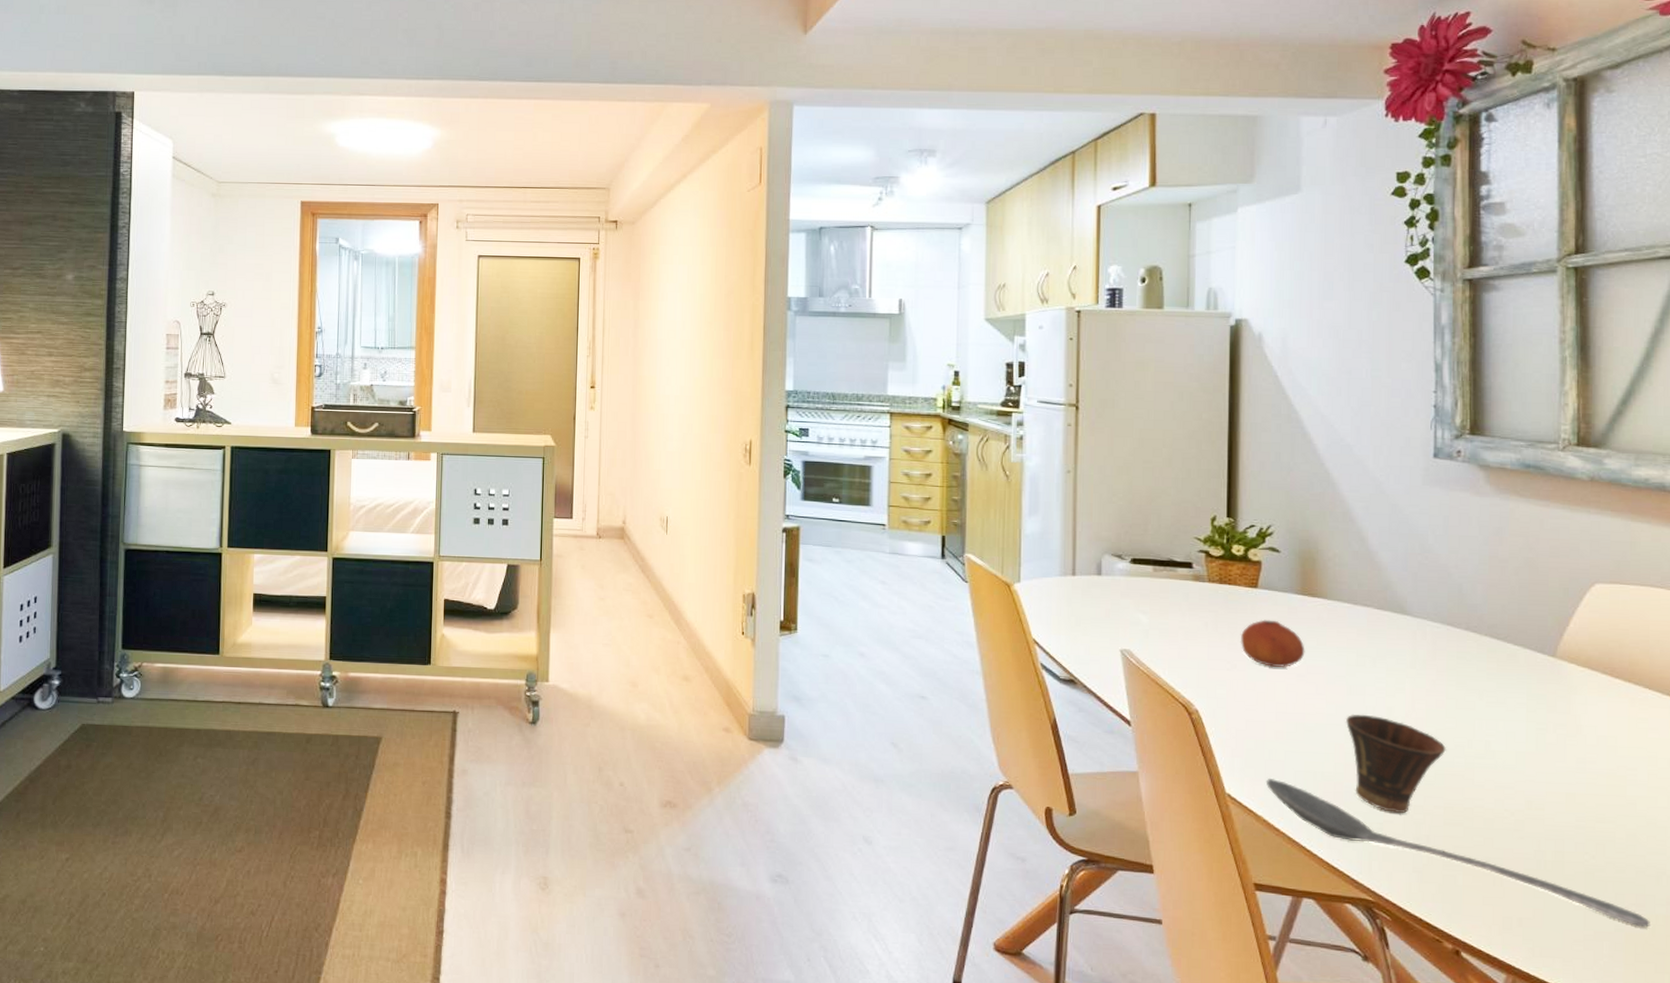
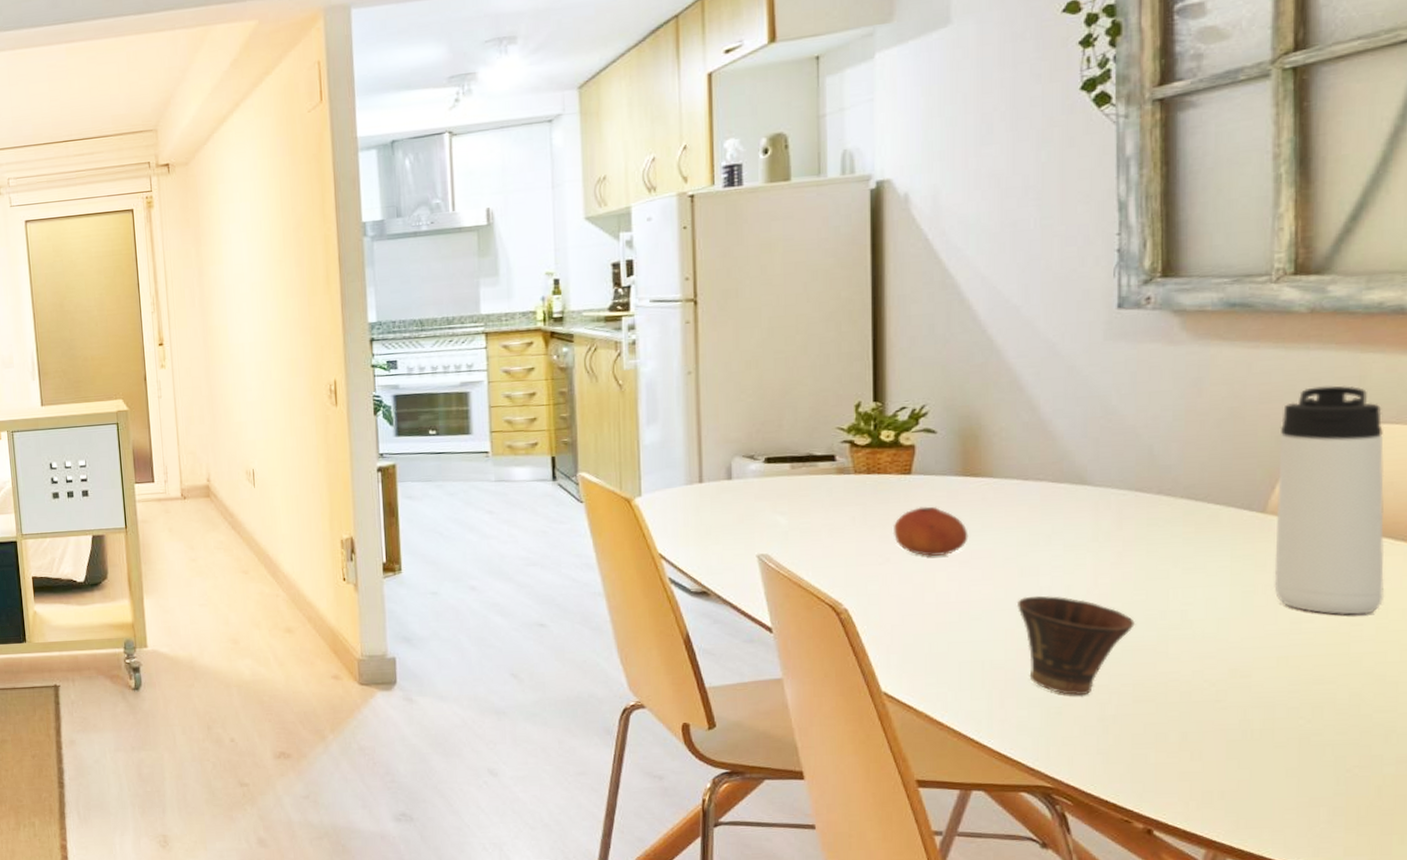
stirrer: present [1265,777,1650,928] -> none [926,671,1376,789]
thermos bottle: none [1563,547,1654,760] -> present [1274,385,1385,615]

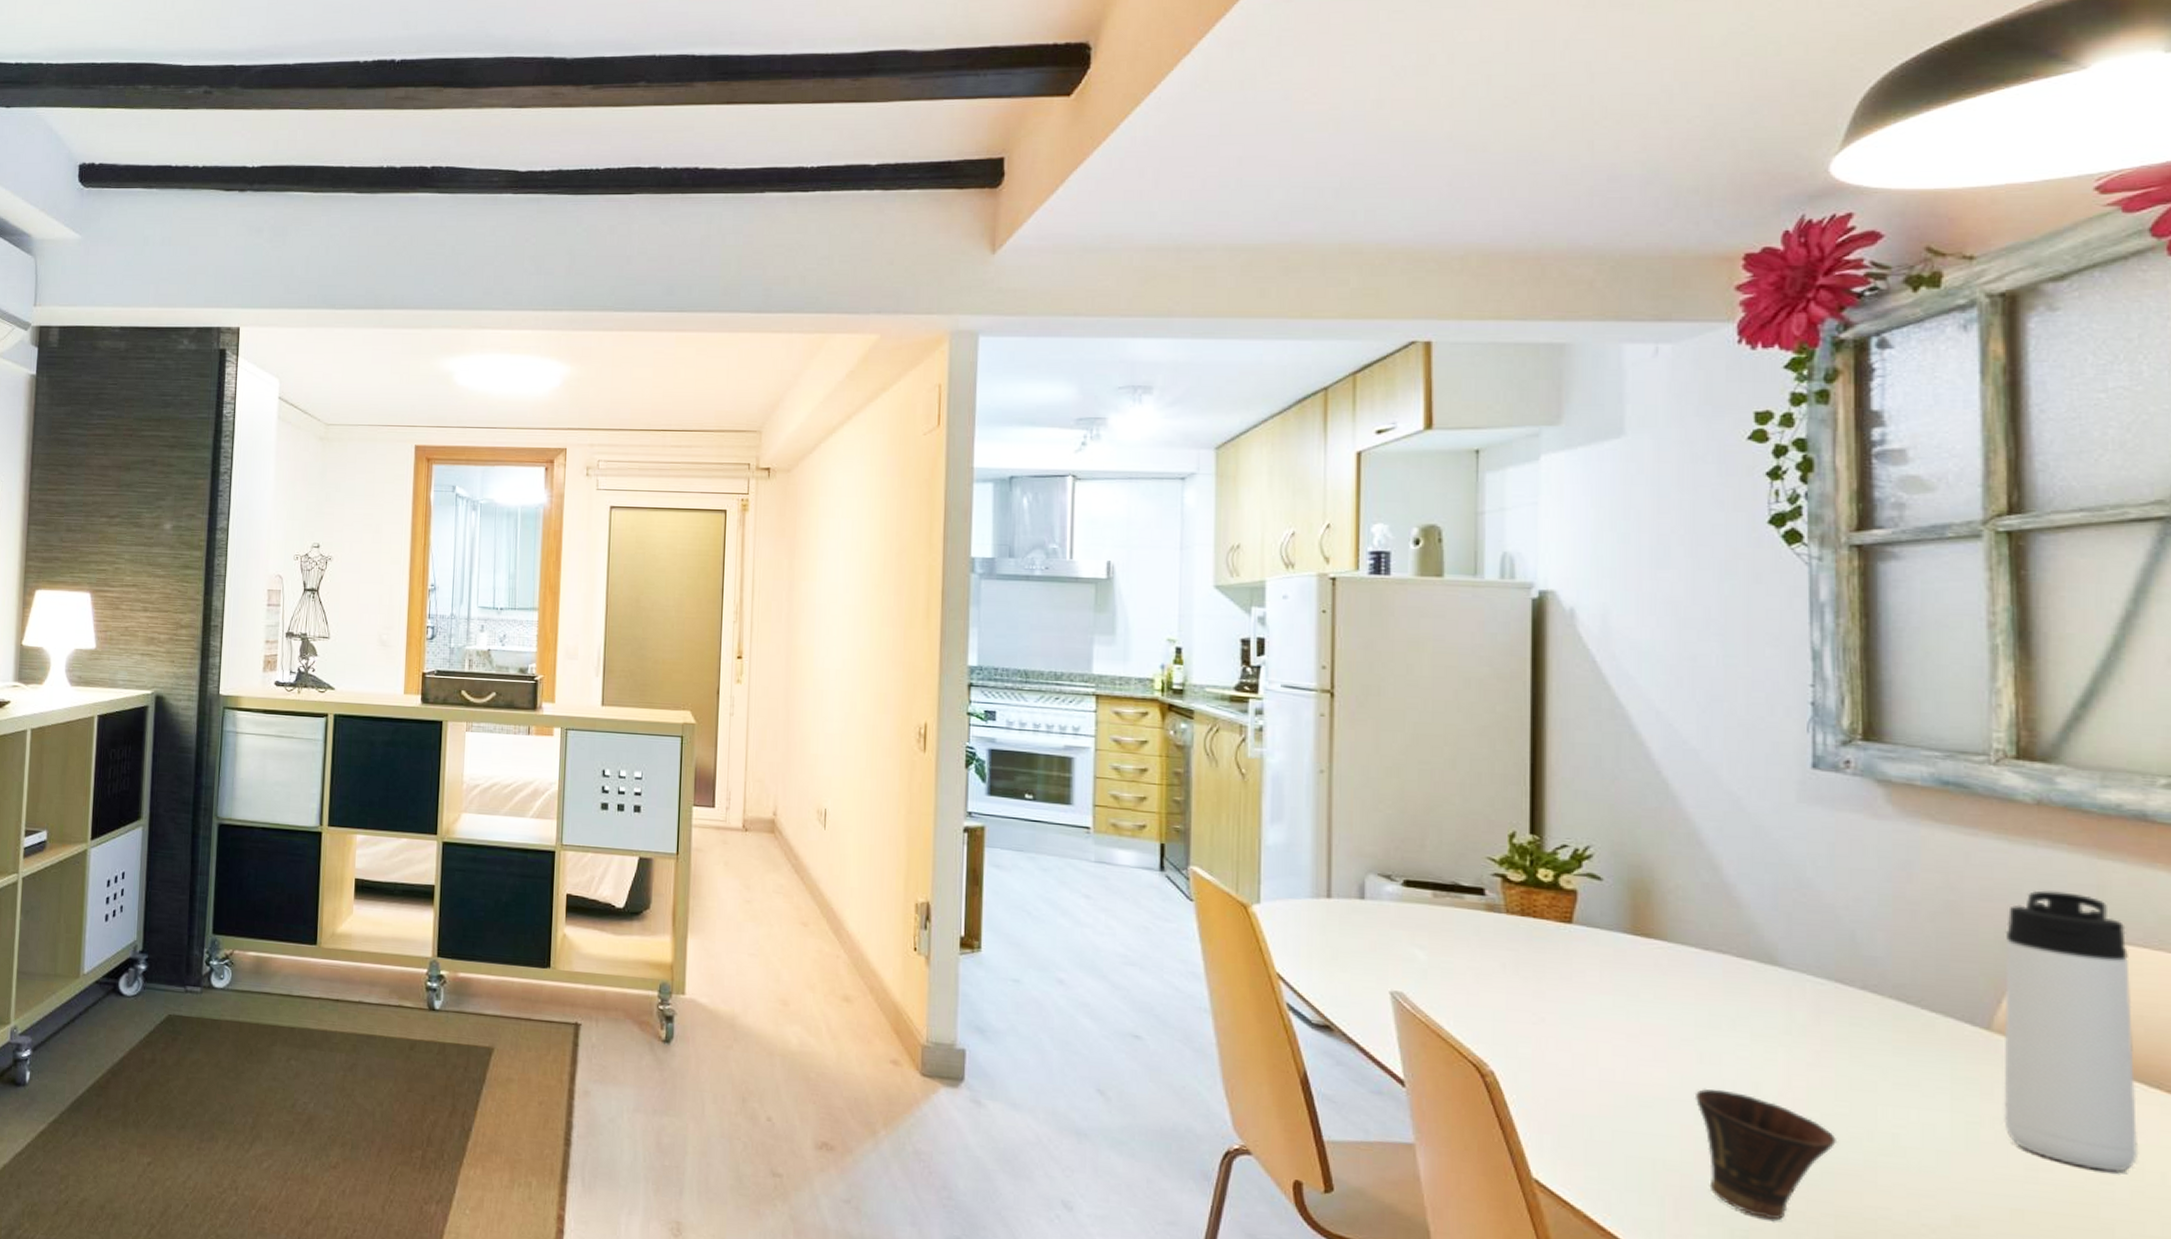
fruit: present [892,506,968,557] -> none [1549,963,1638,1025]

